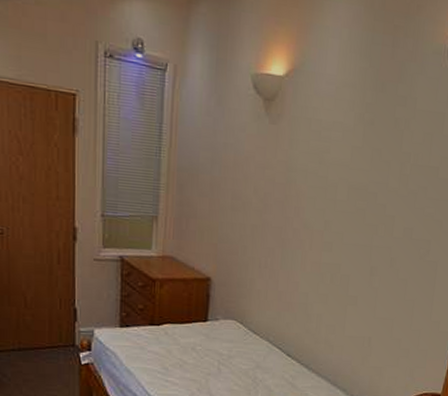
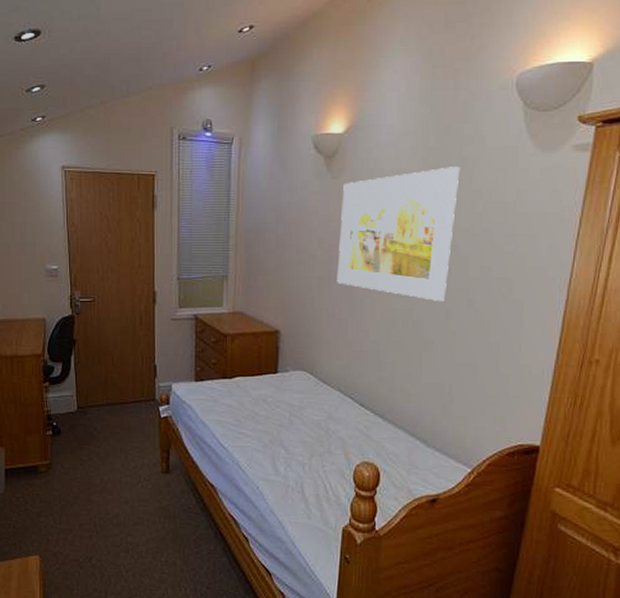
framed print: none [270,125,393,258] -> present [337,167,460,301]

